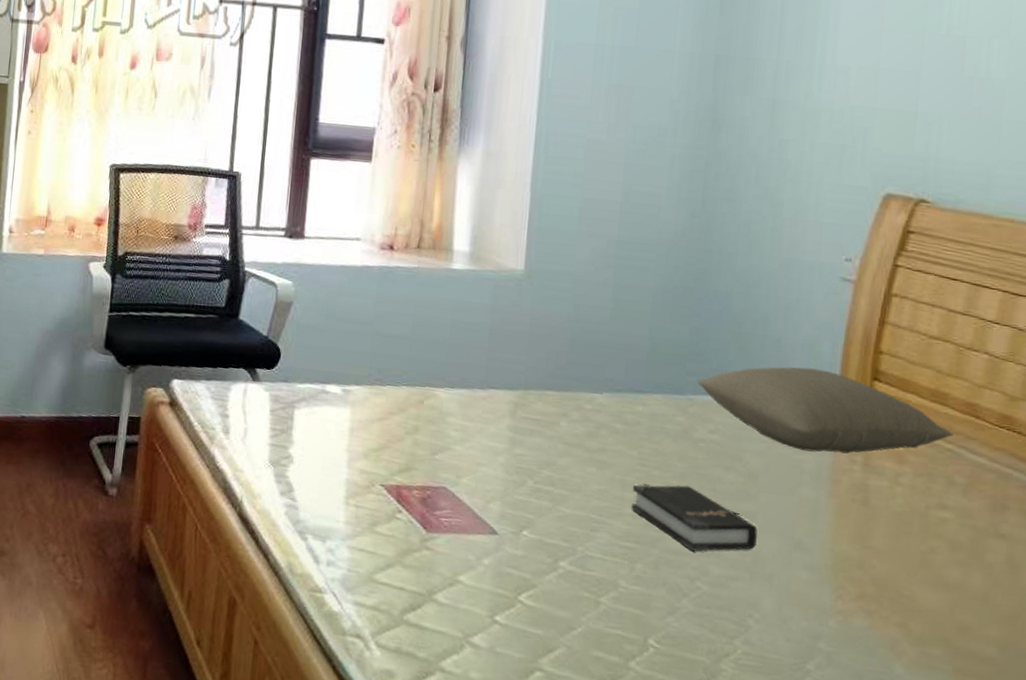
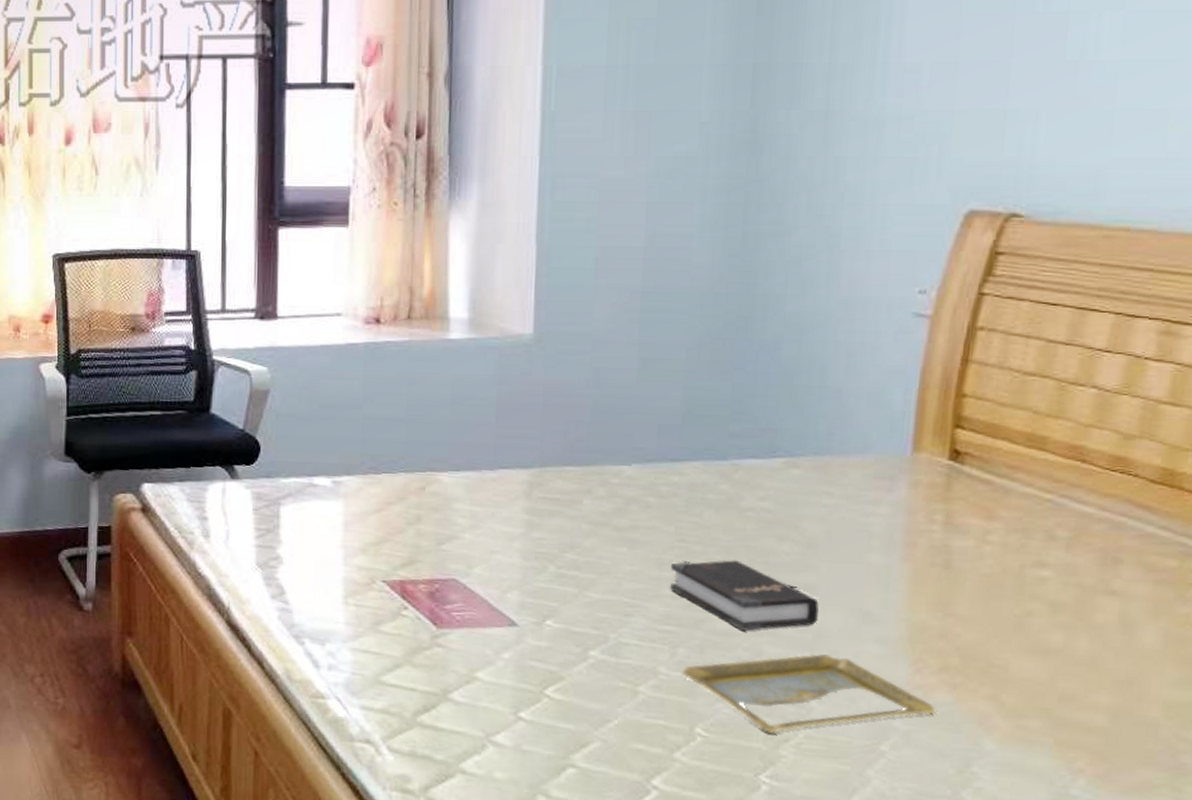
tray: none [638,576,854,648] -> present [681,654,936,733]
pillow: present [696,367,953,454] -> none [742,419,1054,514]

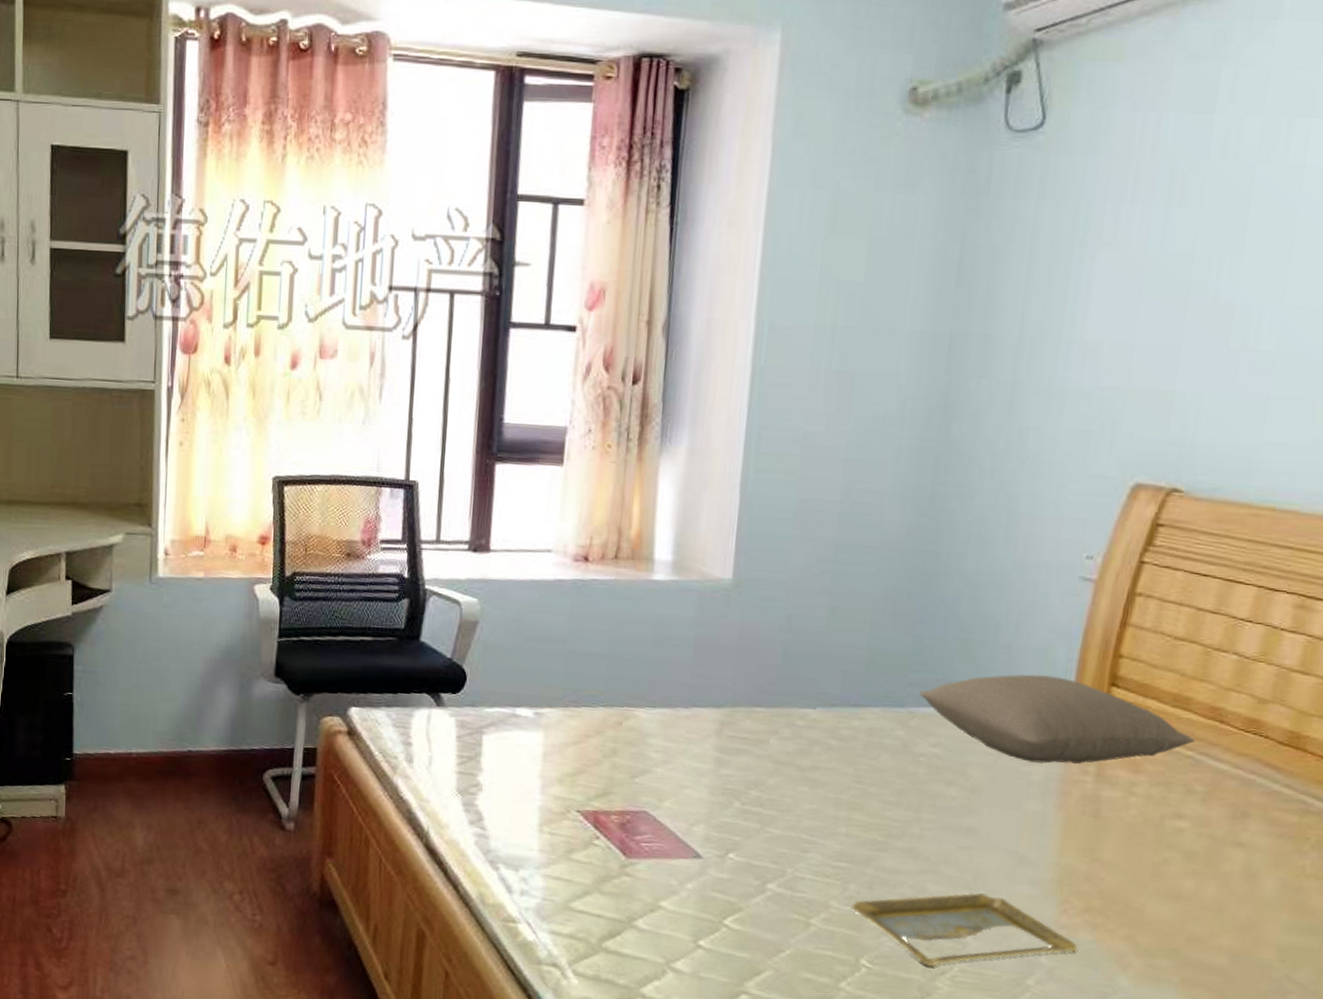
hardback book: present [670,560,819,631] -> none [845,801,980,869]
pillow: none [742,419,1054,514] -> present [919,674,1195,764]

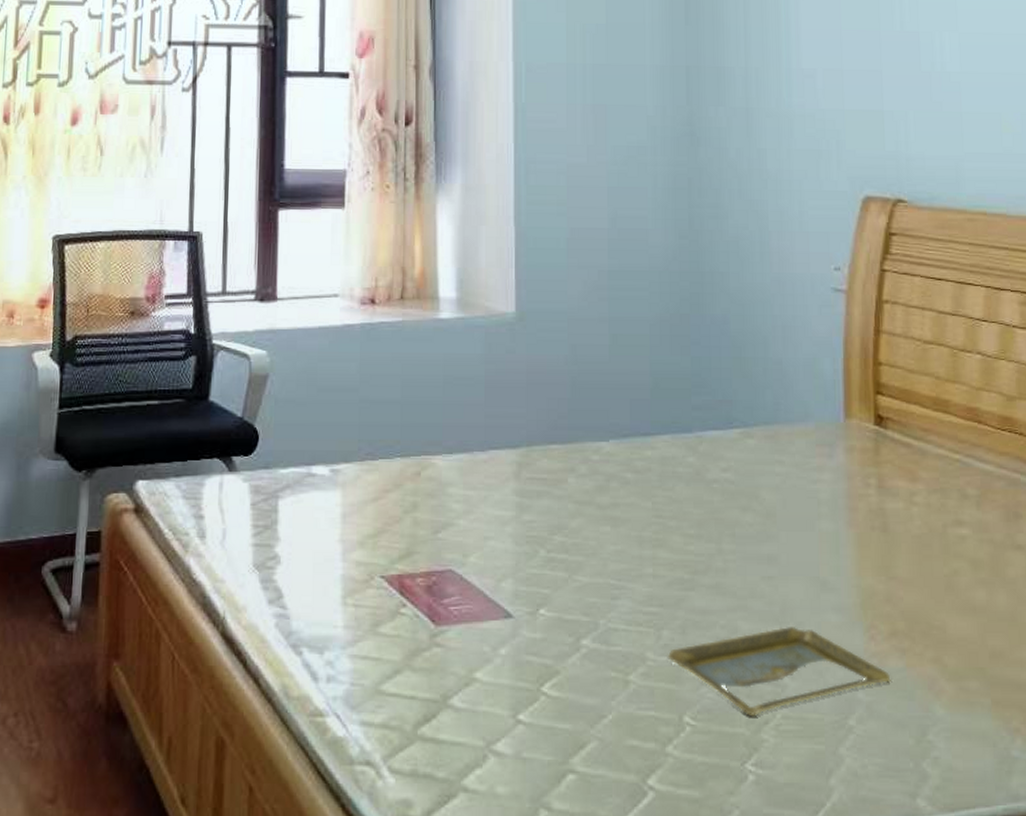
pillow: present [919,674,1195,764] -> none [703,388,959,480]

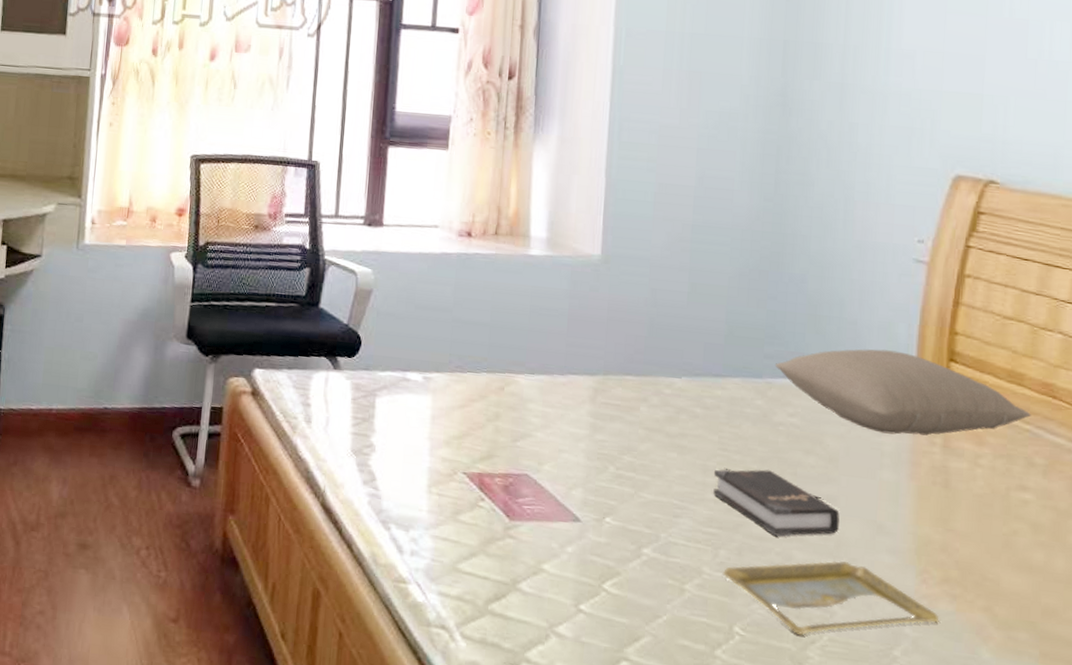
hardback book: none [650,534,782,607] -> present [713,469,840,537]
pillow: none [703,388,959,480] -> present [774,349,1031,436]

